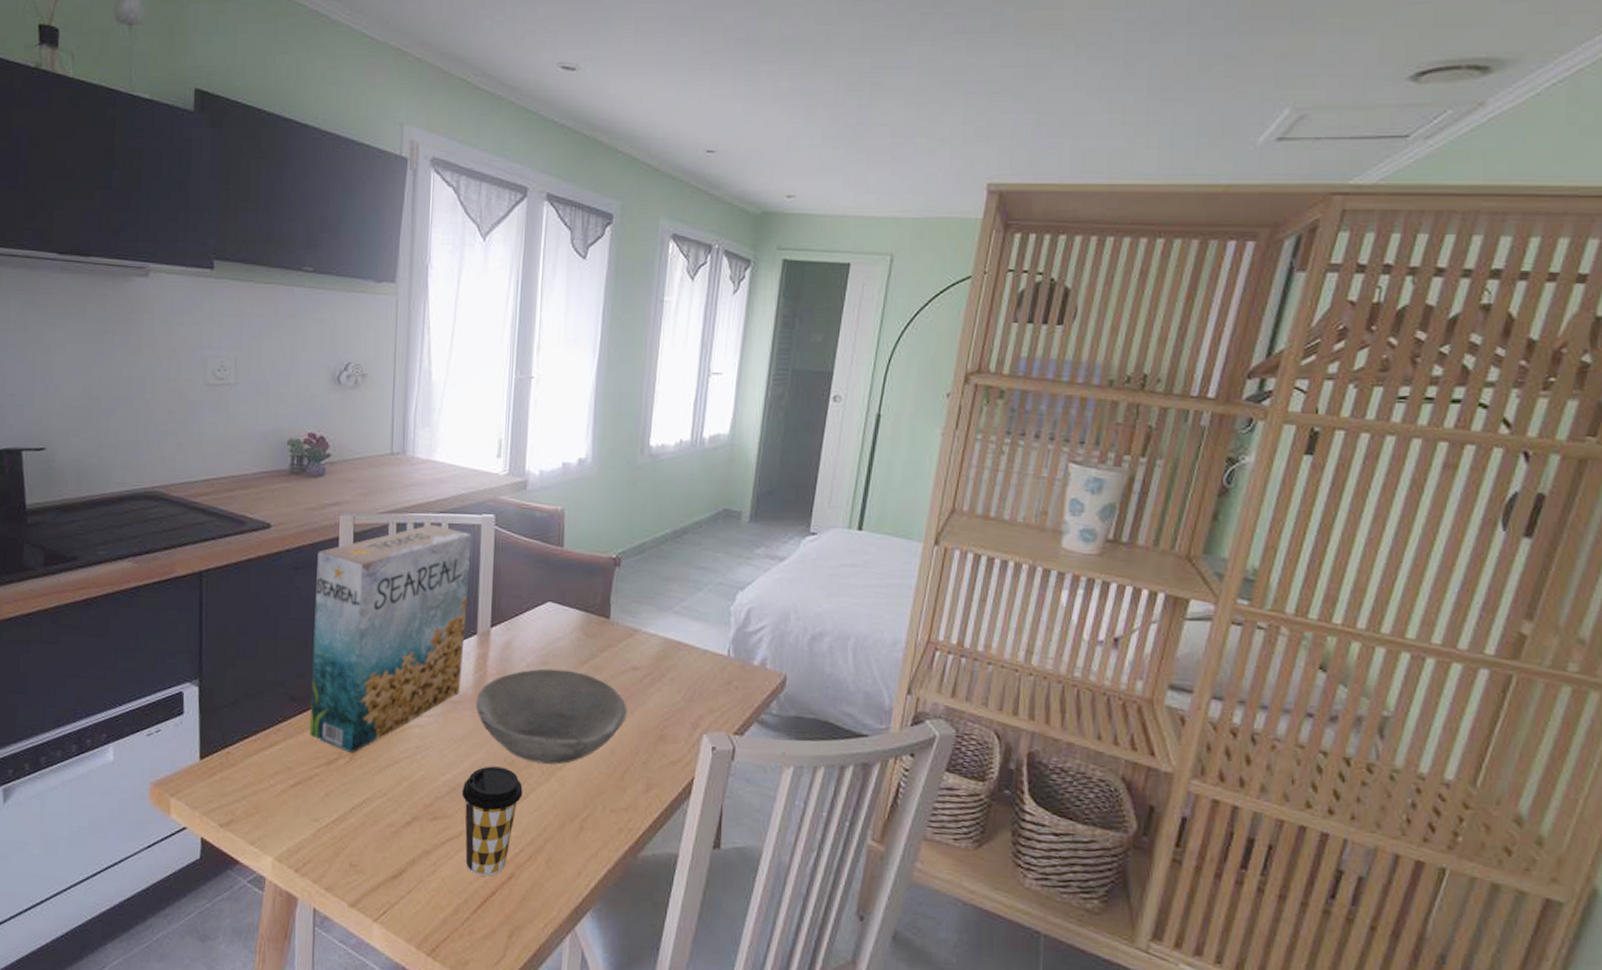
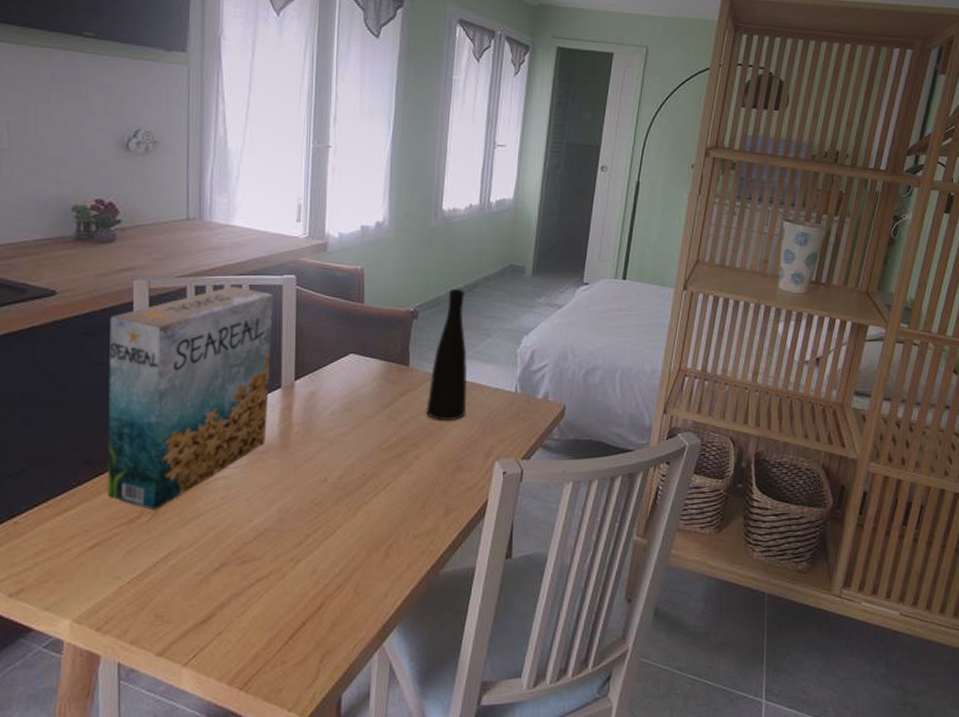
coffee cup: present [461,766,523,876] -> none [270,508,330,609]
bowl: present [476,668,627,765] -> none [282,414,427,501]
vase: none [627,534,674,684] -> present [426,288,468,421]

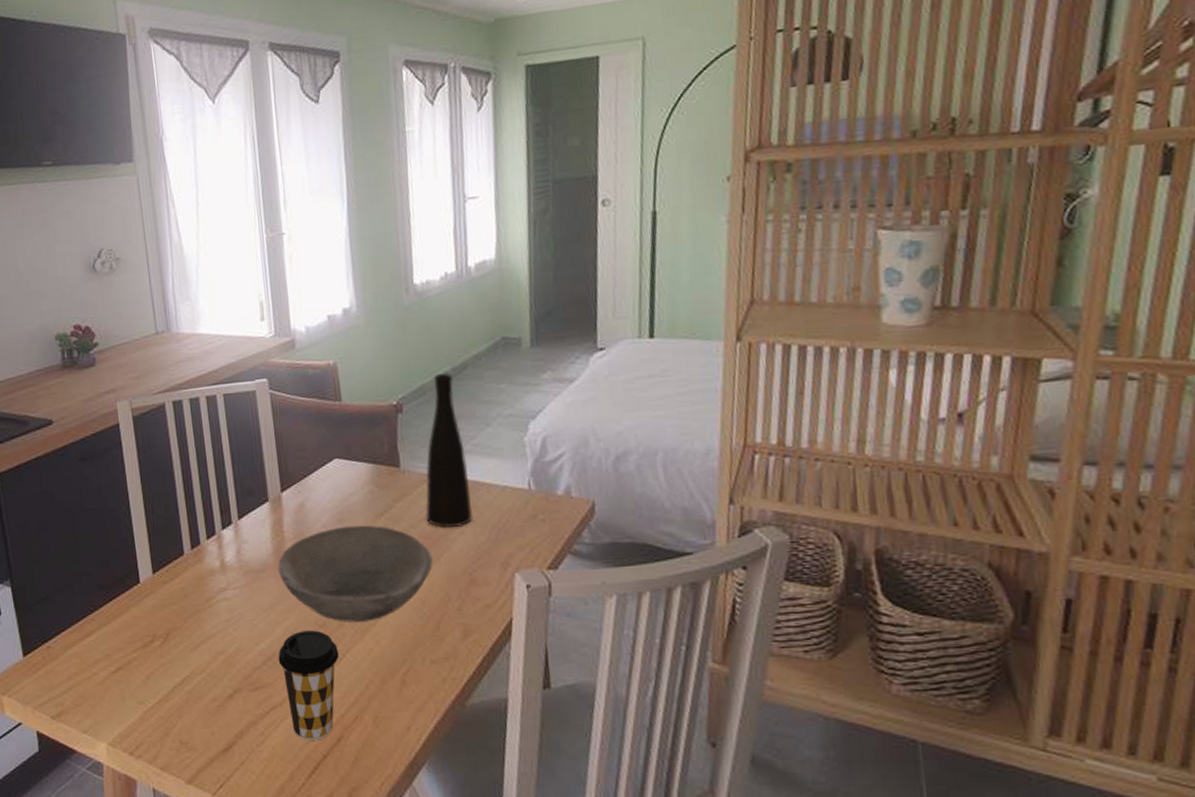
cereal box: present [107,286,274,510] -> none [101,397,261,634]
coffee cup: none [270,508,330,609] -> present [278,630,339,740]
bowl: none [282,414,427,501] -> present [278,525,433,622]

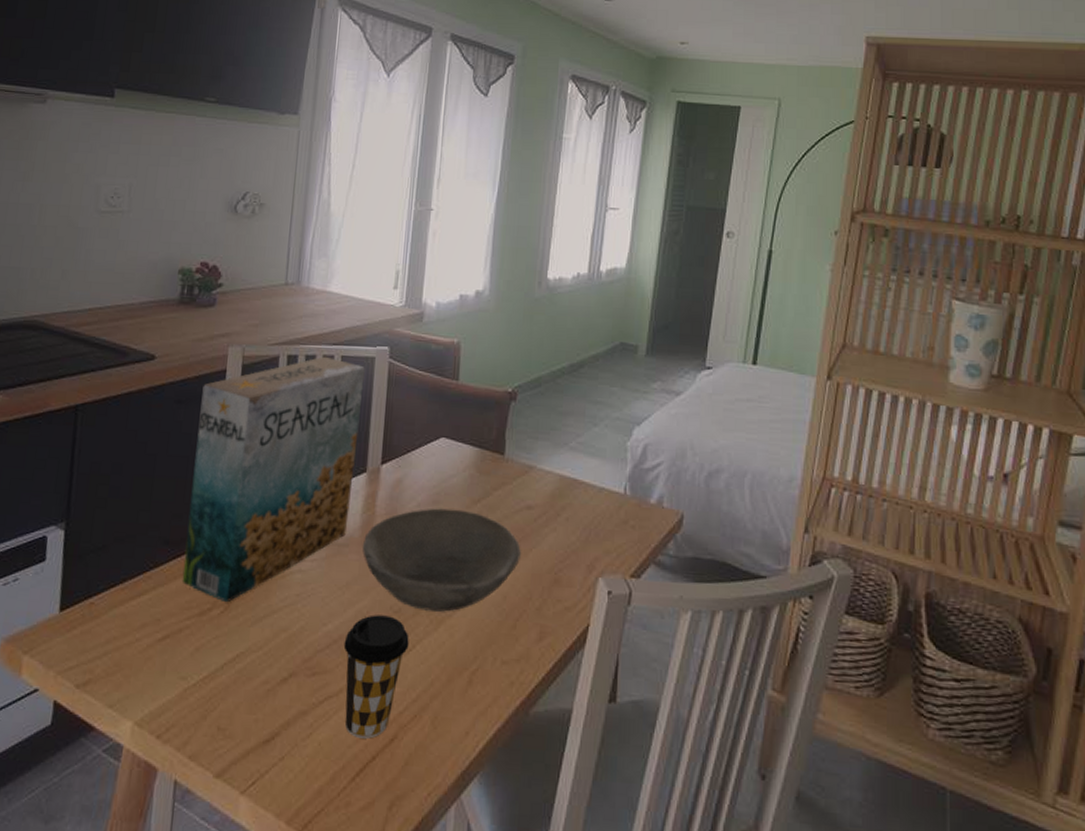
cereal box: none [101,397,261,634] -> present [182,356,365,603]
vase: present [425,372,472,529] -> none [521,368,570,523]

